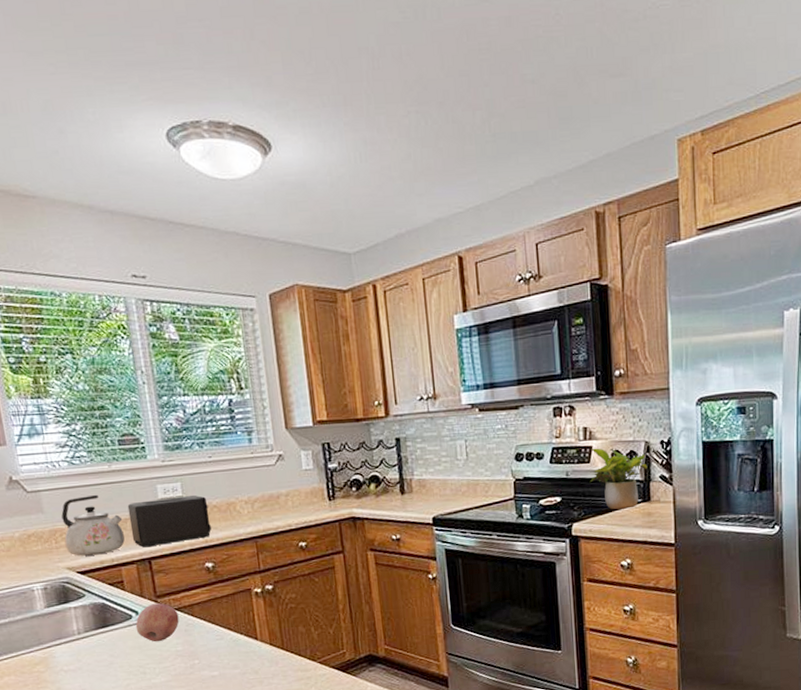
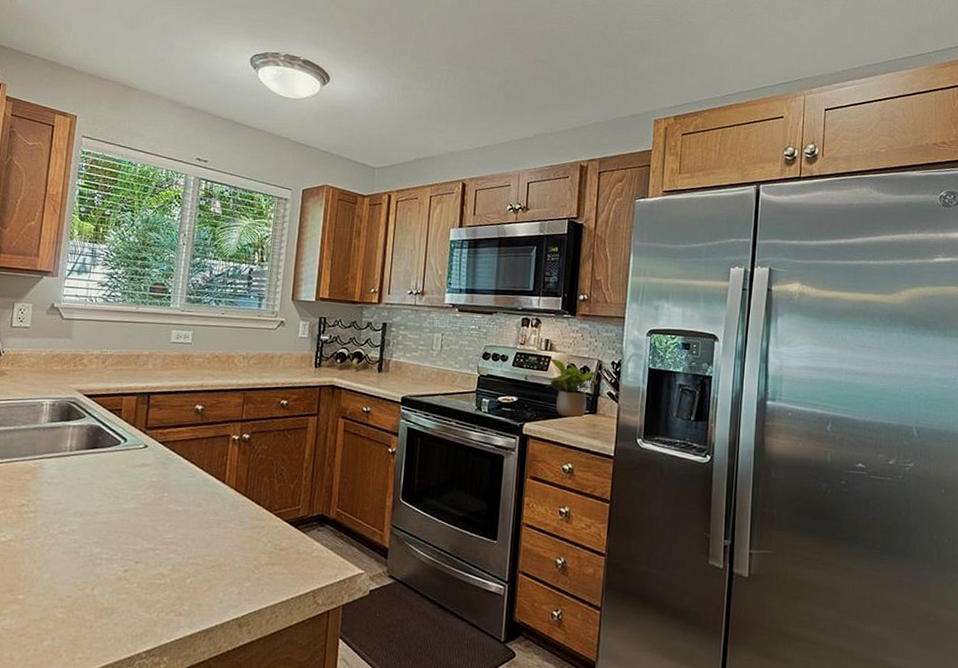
kettle: present [61,494,125,556] -> none [81,330,136,383]
toaster: present [127,495,211,548] -> none [139,342,211,383]
fruit: present [135,603,179,642] -> none [120,434,161,470]

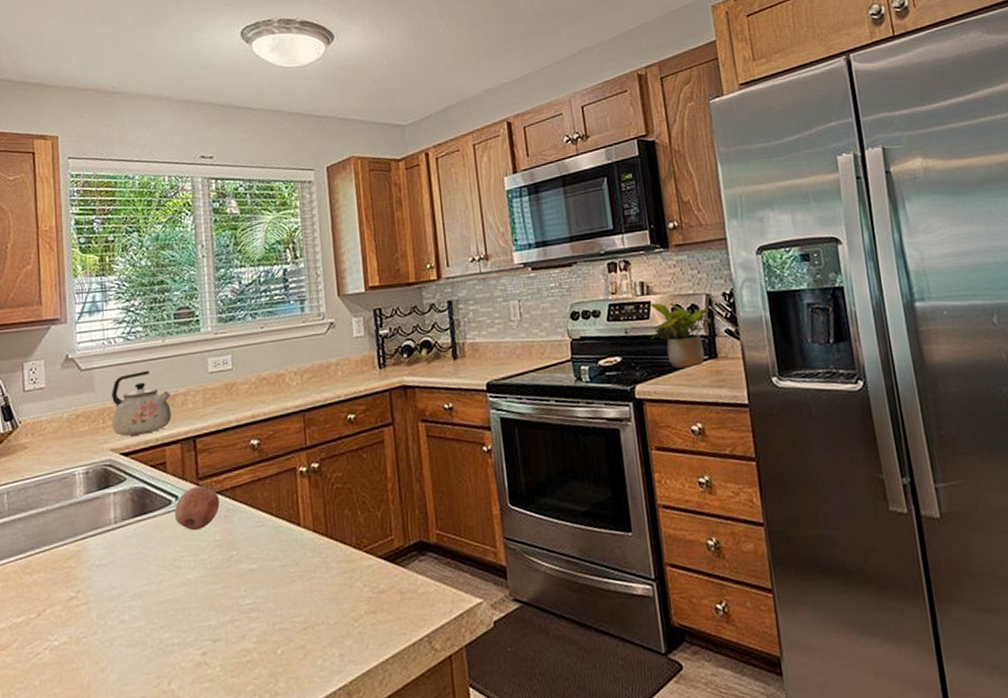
kettle: none [81,330,136,383] -> present [112,370,171,437]
fruit: none [120,434,161,470] -> present [174,486,220,531]

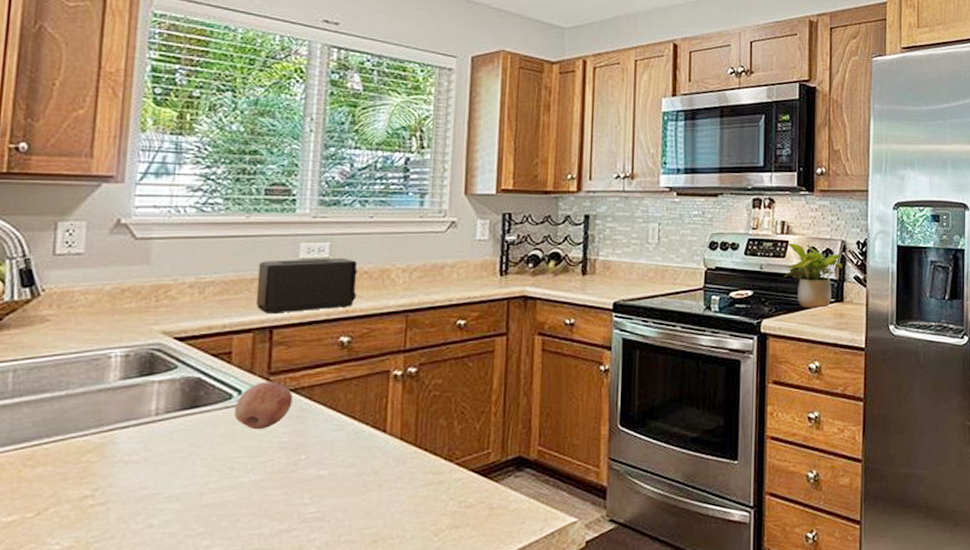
kettle: present [112,370,171,437] -> none [167,248,249,319]
toaster: none [177,368,259,425] -> present [255,258,358,314]

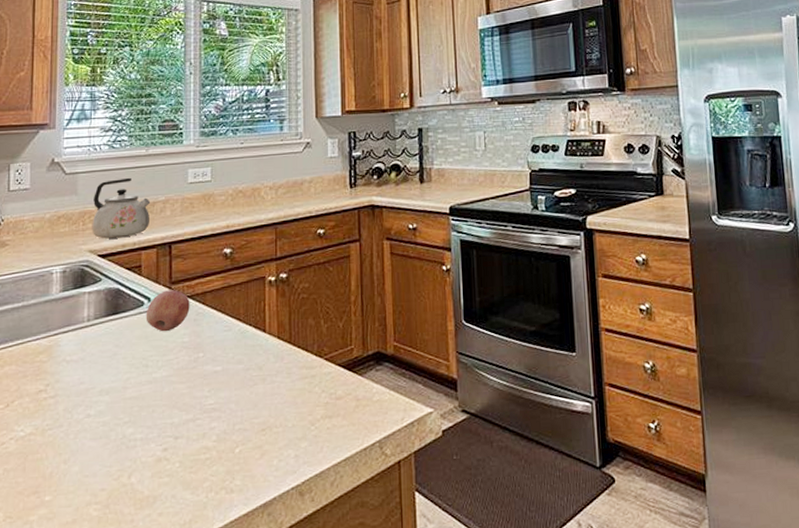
kettle: none [167,248,249,319] -> present [92,177,151,239]
toaster: present [255,258,358,314] -> none [157,180,234,232]
potted plant: present [783,243,843,309] -> none [603,141,660,204]

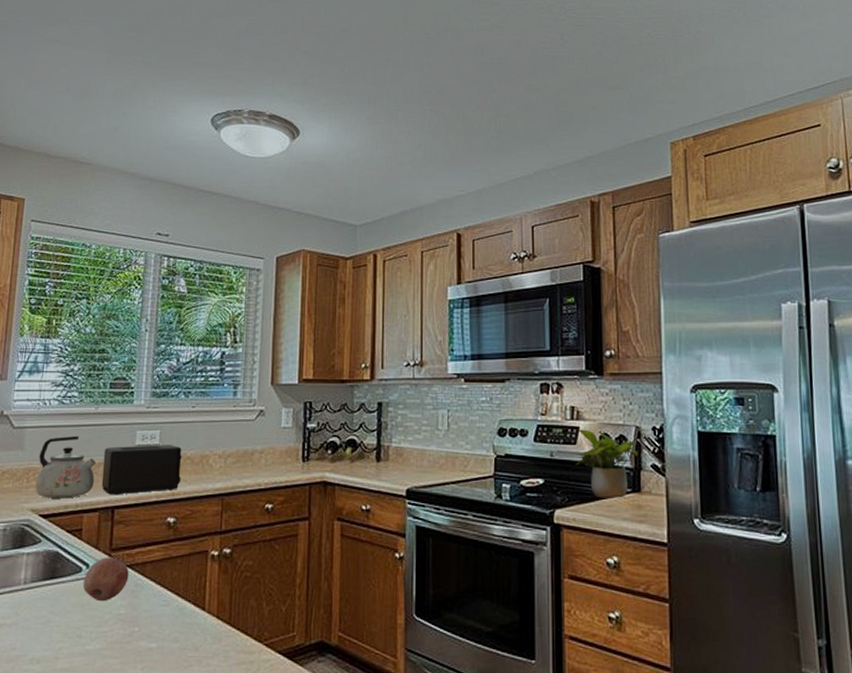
toaster: none [157,180,234,232] -> present [101,445,182,495]
potted plant: none [603,141,660,204] -> present [575,429,638,499]

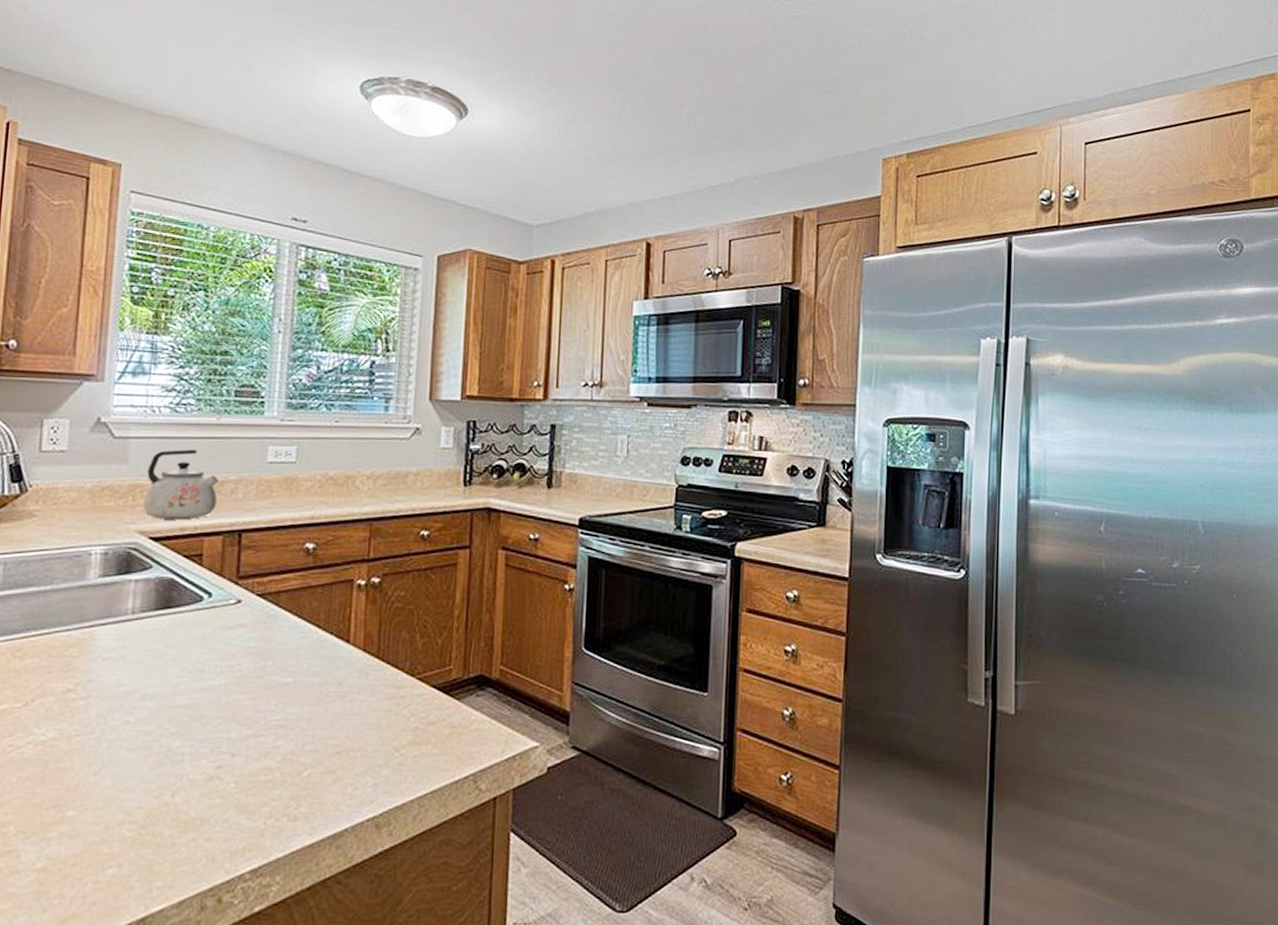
fruit: present [82,557,129,602] -> none [204,585,260,634]
toaster: present [101,445,182,495] -> none [225,462,323,517]
potted plant: present [575,429,638,499] -> none [760,460,826,533]

